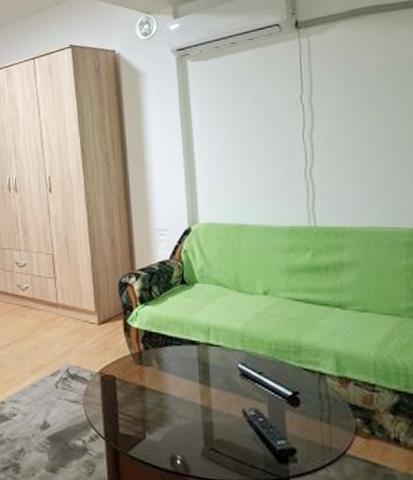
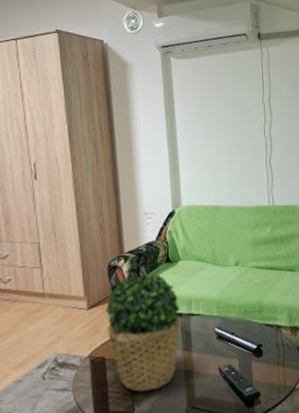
potted plant: none [117,293,198,420] -> present [106,272,181,392]

